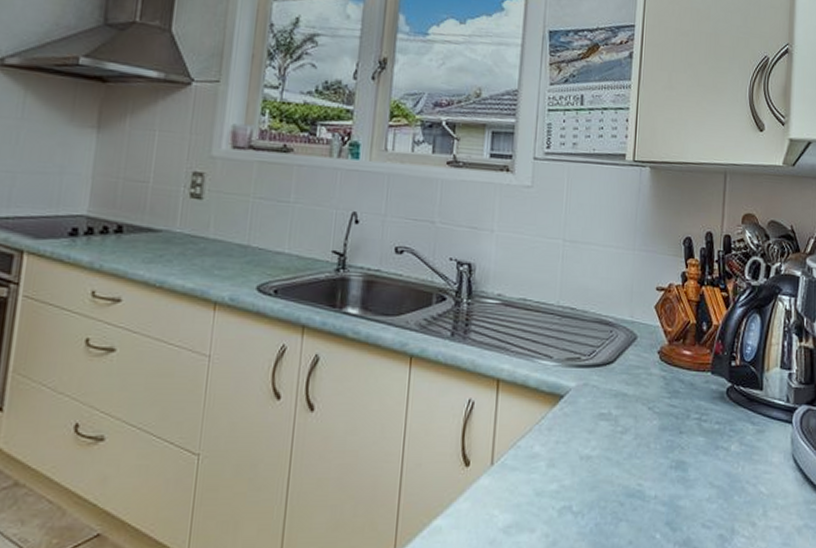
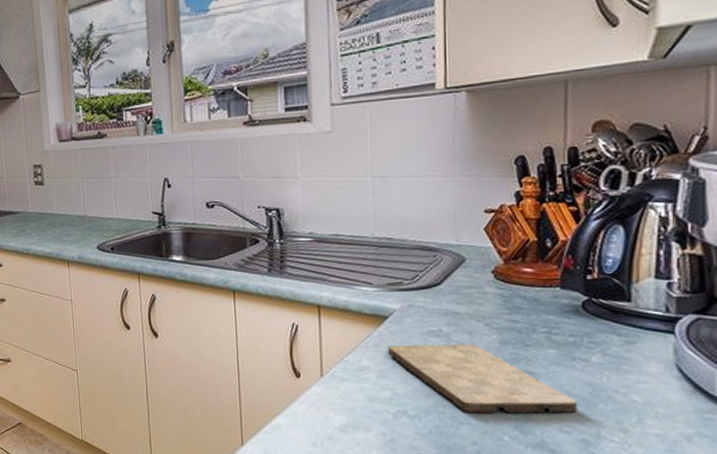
cutting board: none [559,429,718,508] -> present [387,344,577,414]

